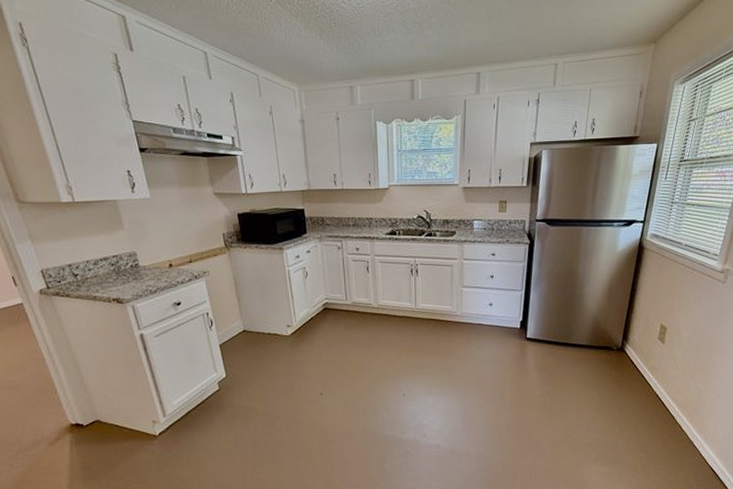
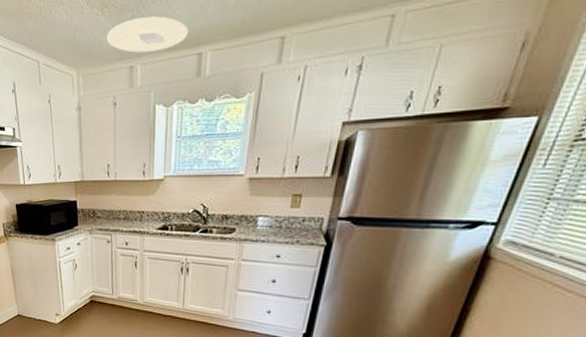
ceiling light: none [326,45,401,75] -> present [106,16,189,53]

